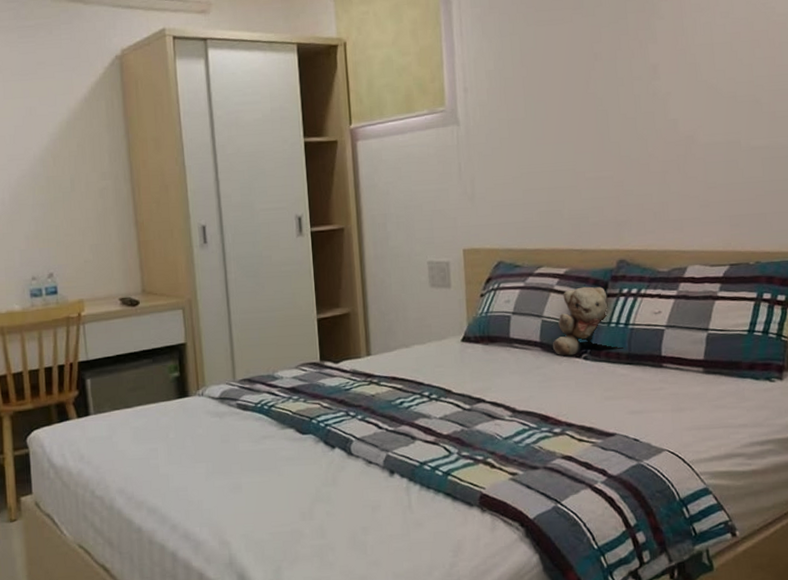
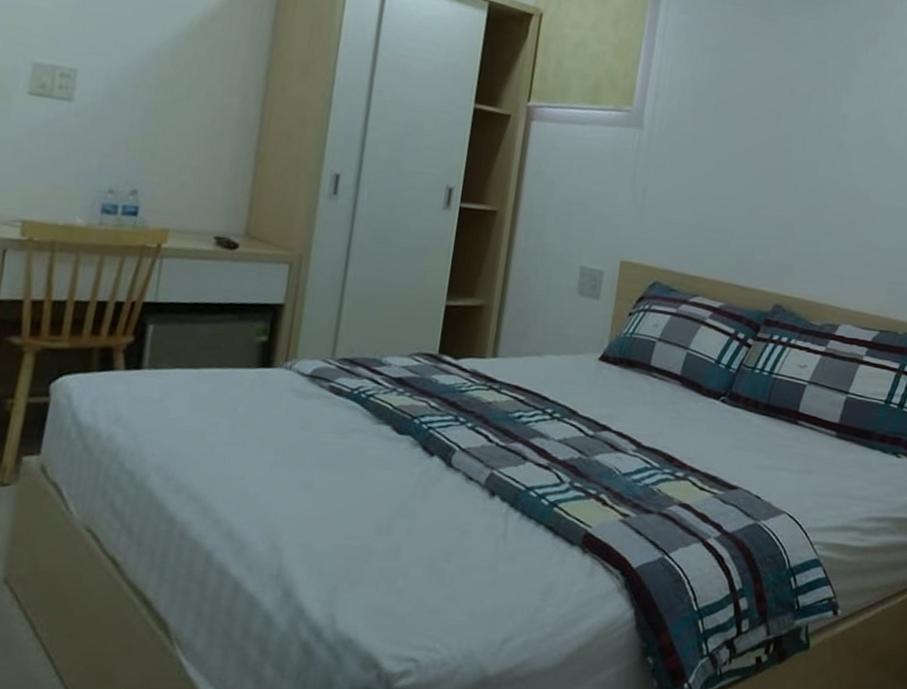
teddy bear: present [552,286,623,356] -> none [692,325,763,399]

